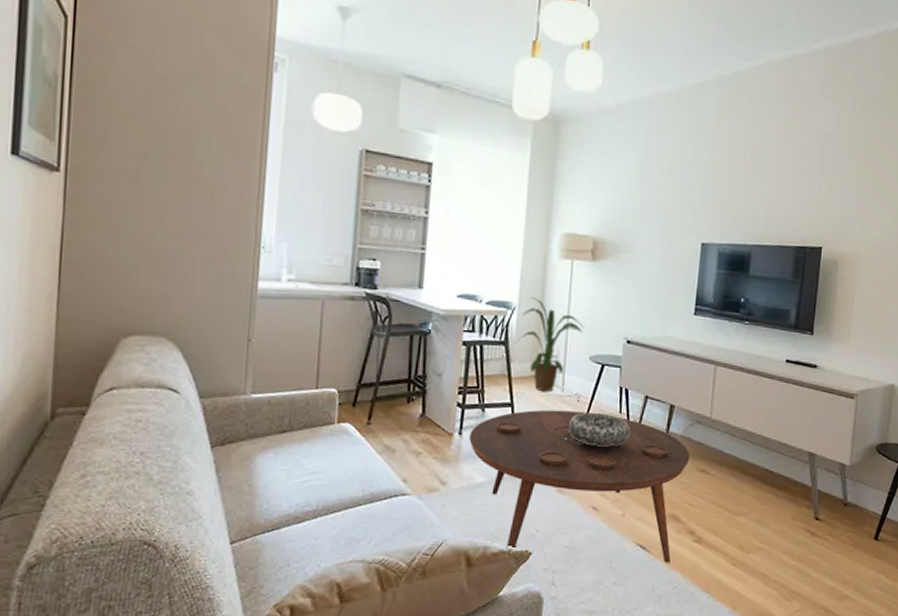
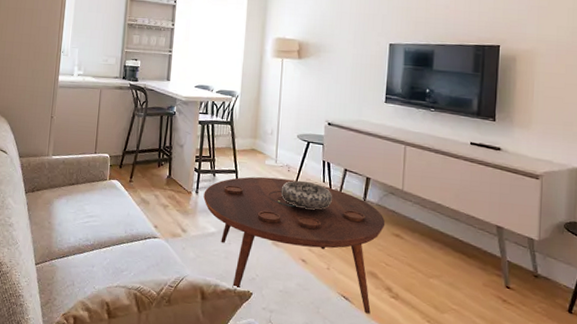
house plant: present [515,297,585,392] -> none [239,87,293,163]

